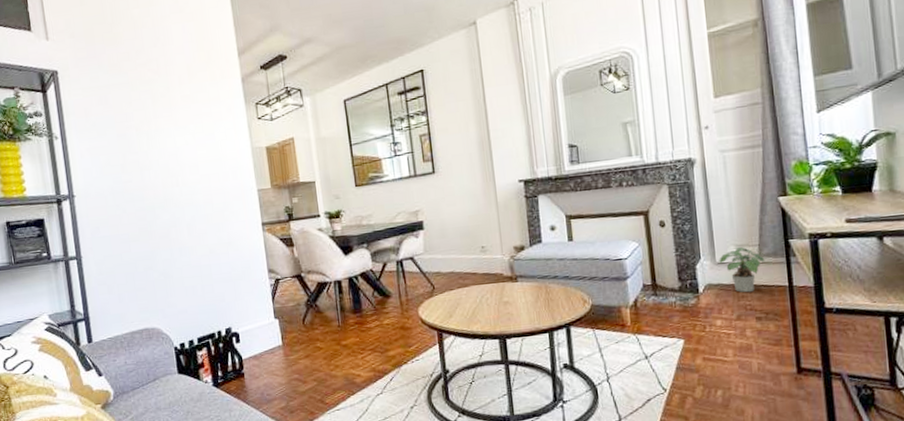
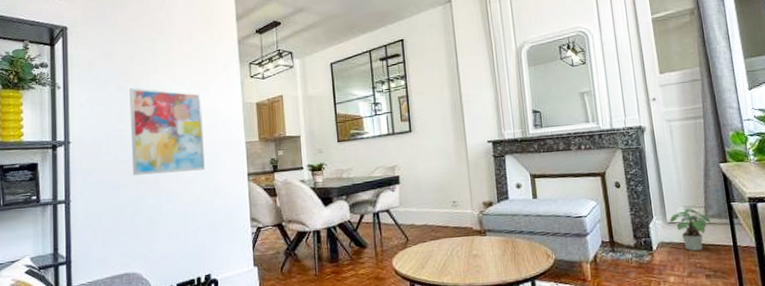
wall art: none [130,135,217,229] -> present [129,88,205,176]

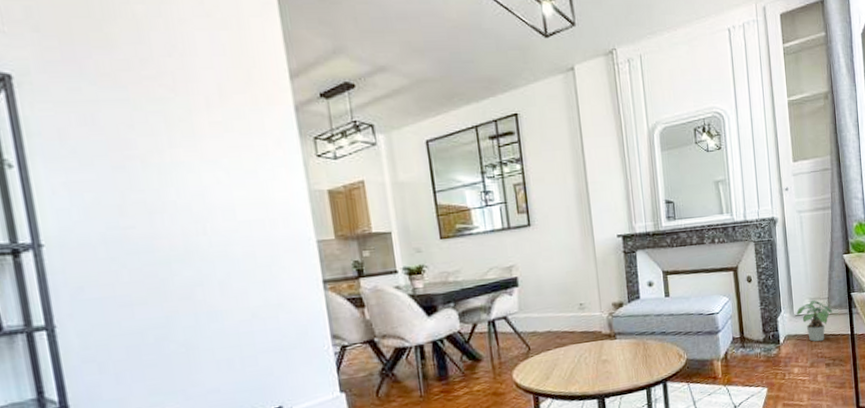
wall art: present [129,88,205,176] -> none [132,168,261,288]

